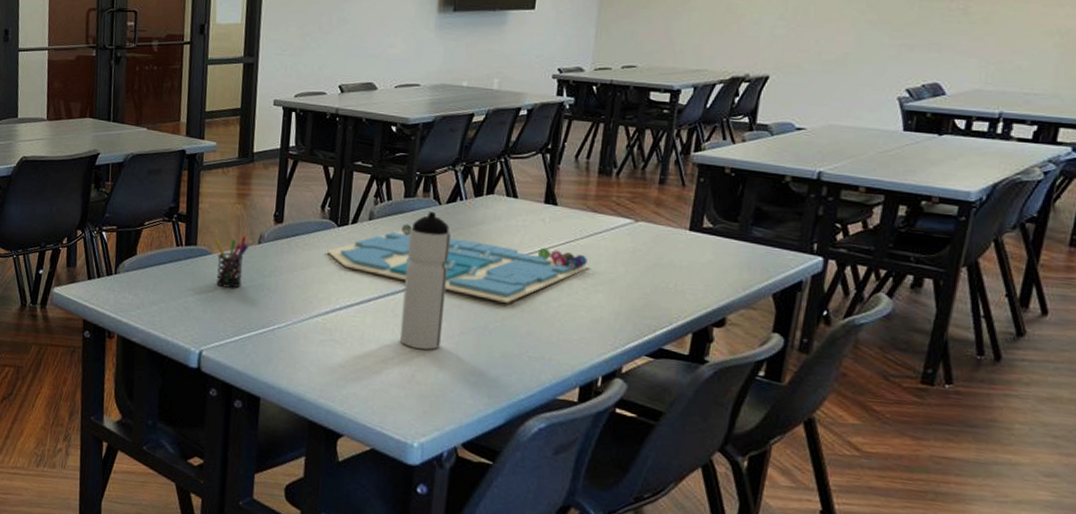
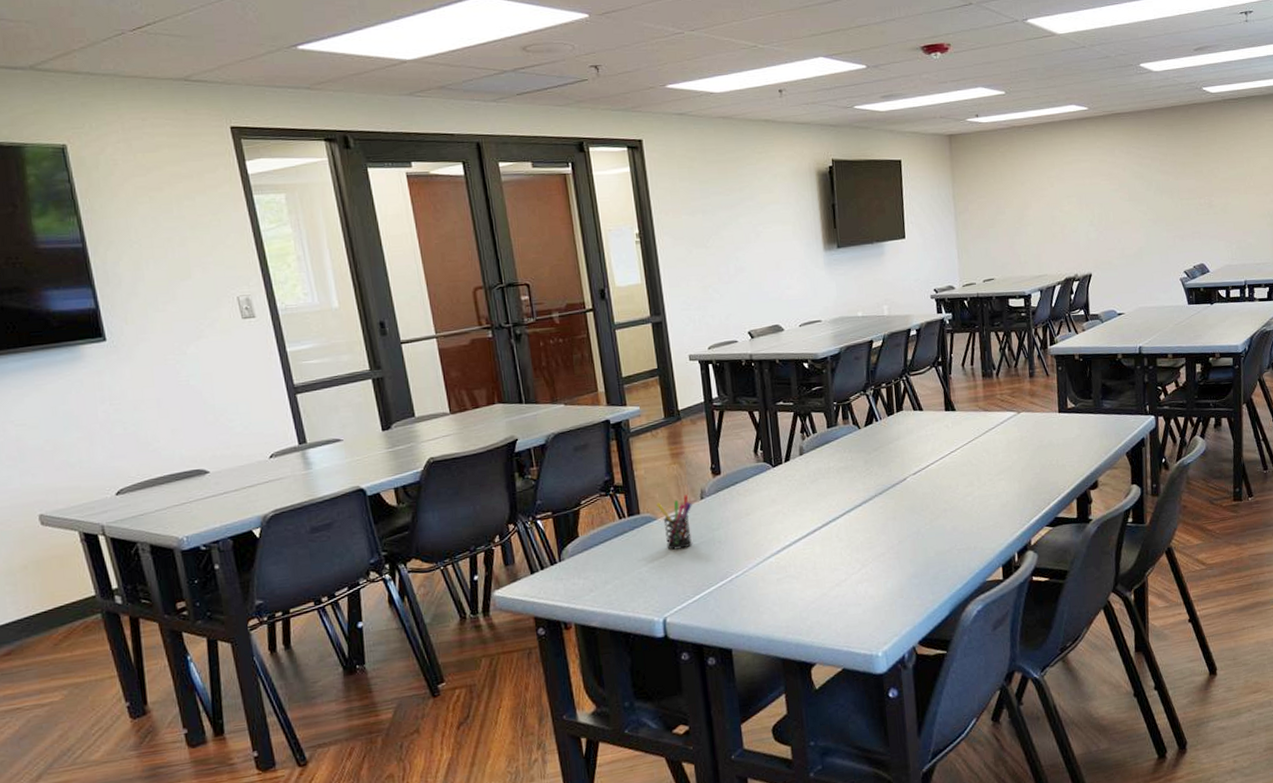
board game: present [326,224,590,303] -> none [767,450,991,507]
water bottle: present [399,212,452,350] -> none [838,437,885,566]

